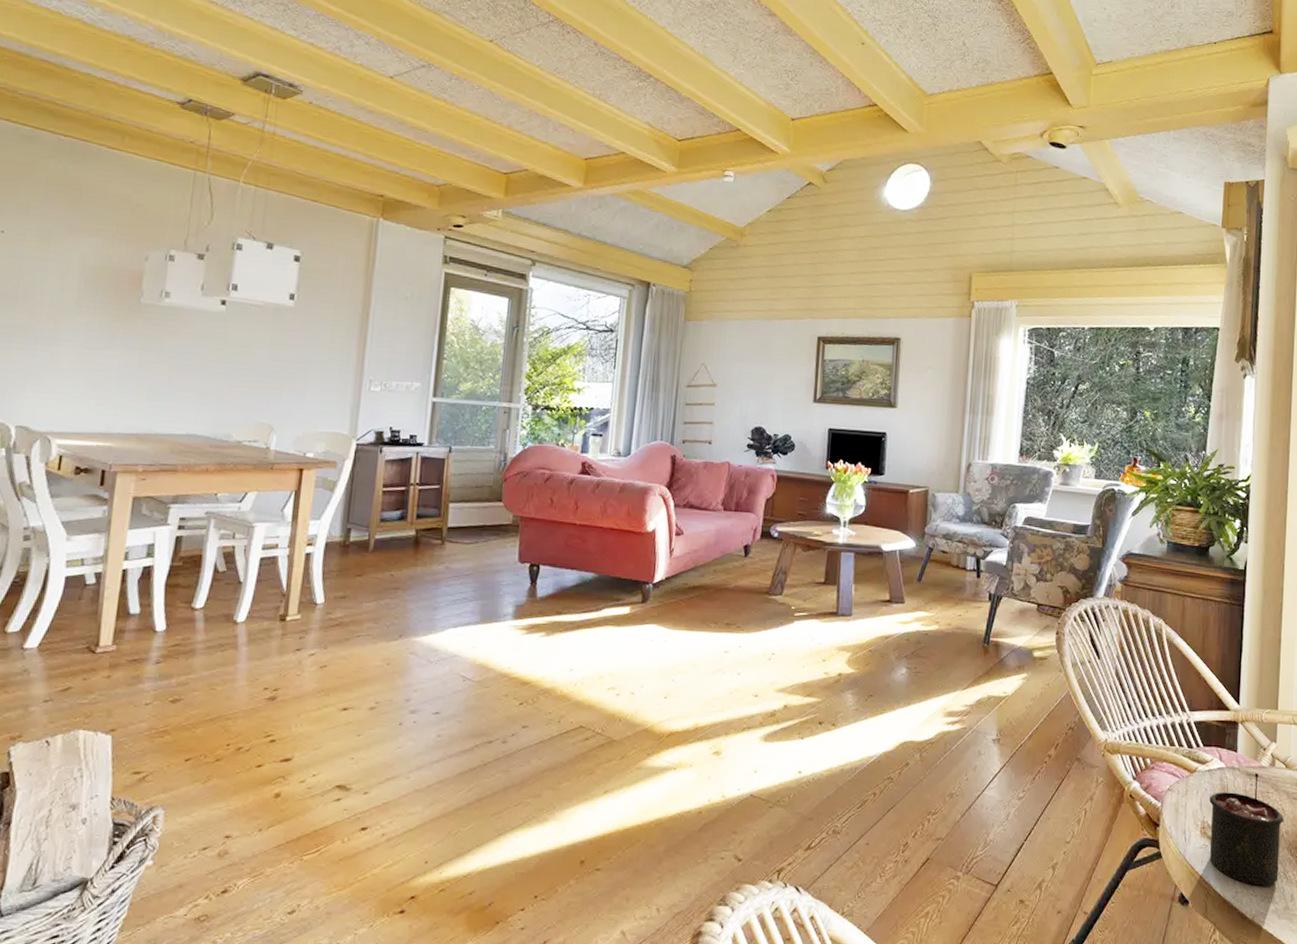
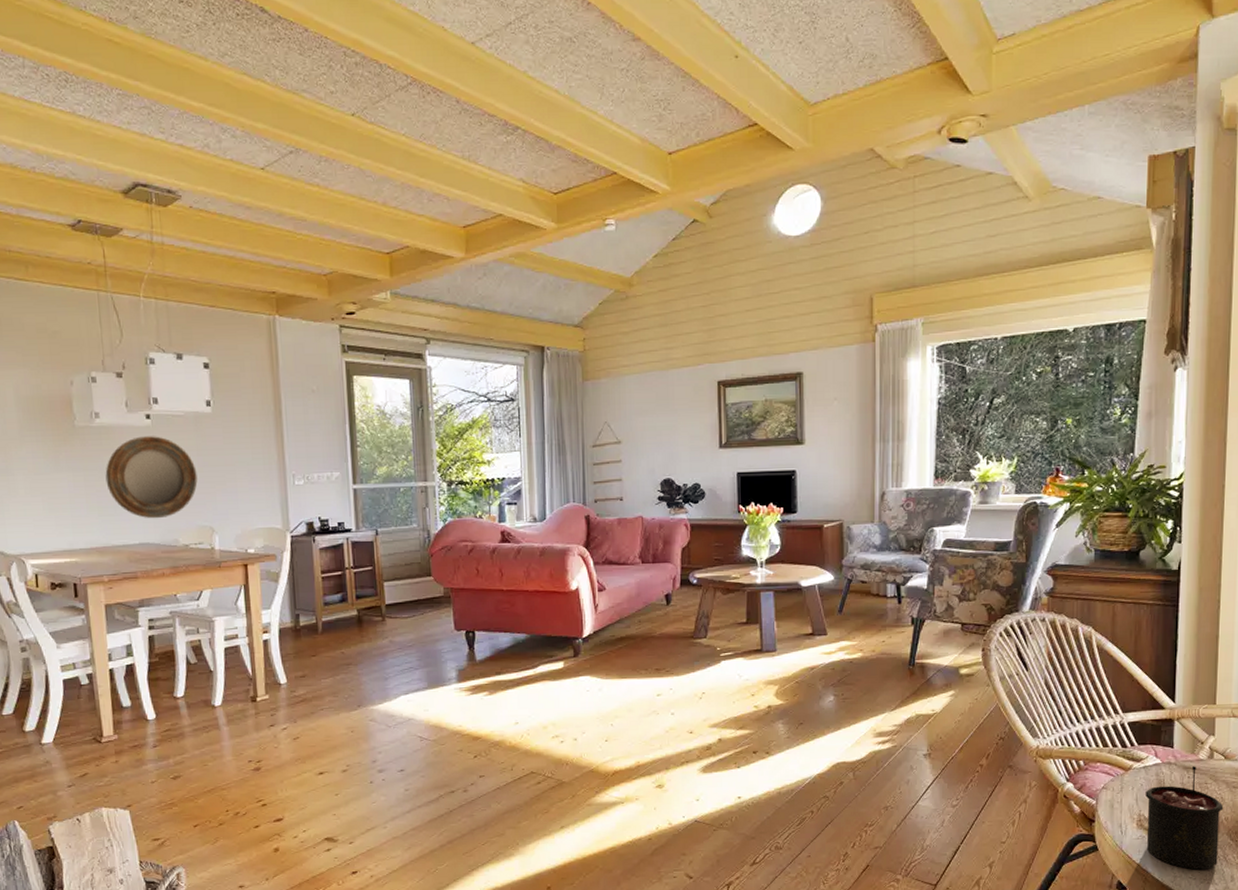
home mirror: none [162,322,266,411] -> present [105,436,198,519]

